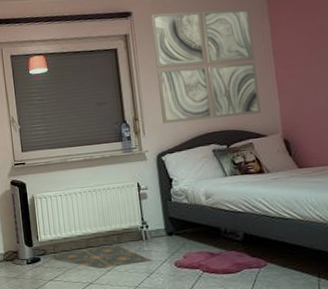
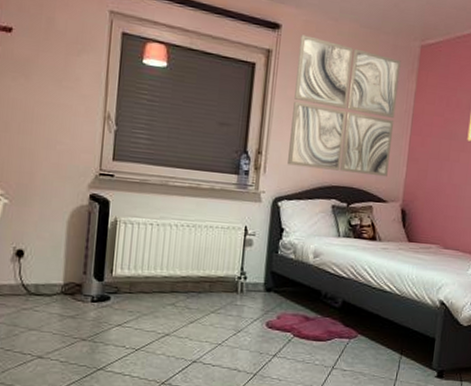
bath mat: present [48,244,151,269] -> none [121,292,242,319]

